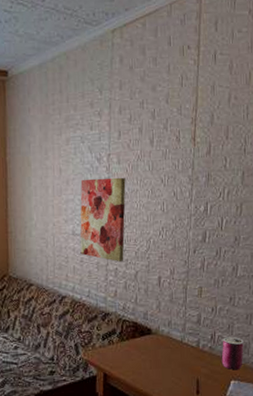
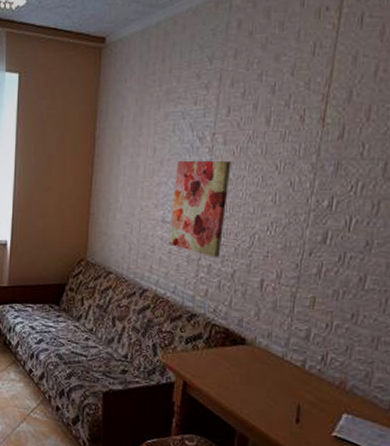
can: present [221,336,244,370] -> none [332,360,365,403]

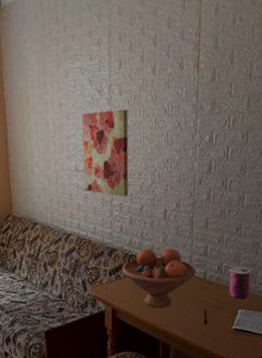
fruit bowl: none [200,320,292,393] -> present [121,248,196,309]
can: none [332,360,365,403] -> present [228,266,251,300]

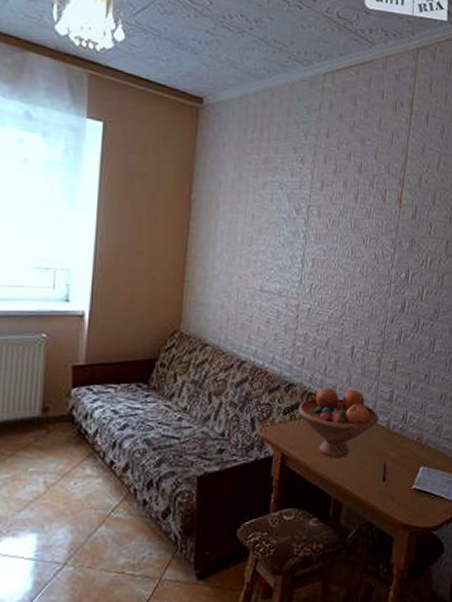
wall art: present [81,109,129,197] -> none [267,229,325,326]
can: present [228,266,251,300] -> none [411,417,436,455]

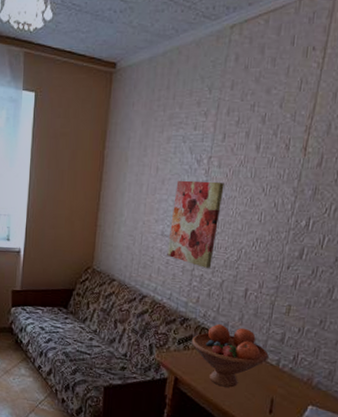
wall art: none [267,229,325,326] -> present [167,180,224,268]

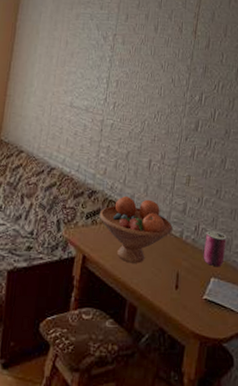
wall art: present [167,180,224,268] -> none [75,54,128,139]
can: none [301,360,329,396] -> present [203,230,227,267]

